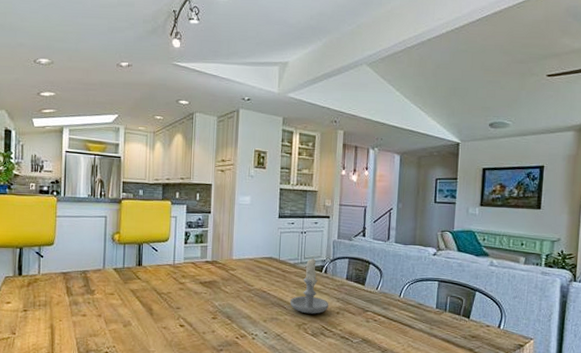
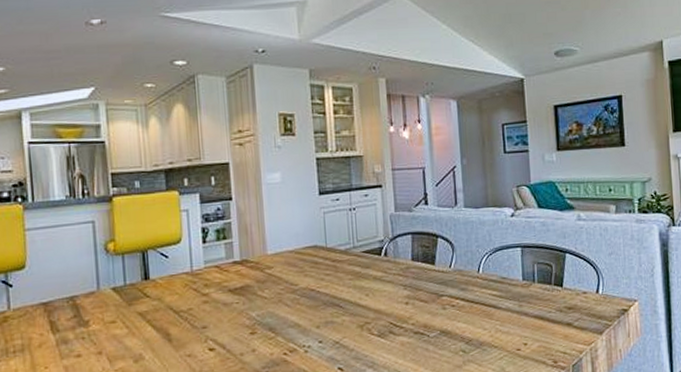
candle: present [289,256,329,314] -> none [346,237,395,310]

